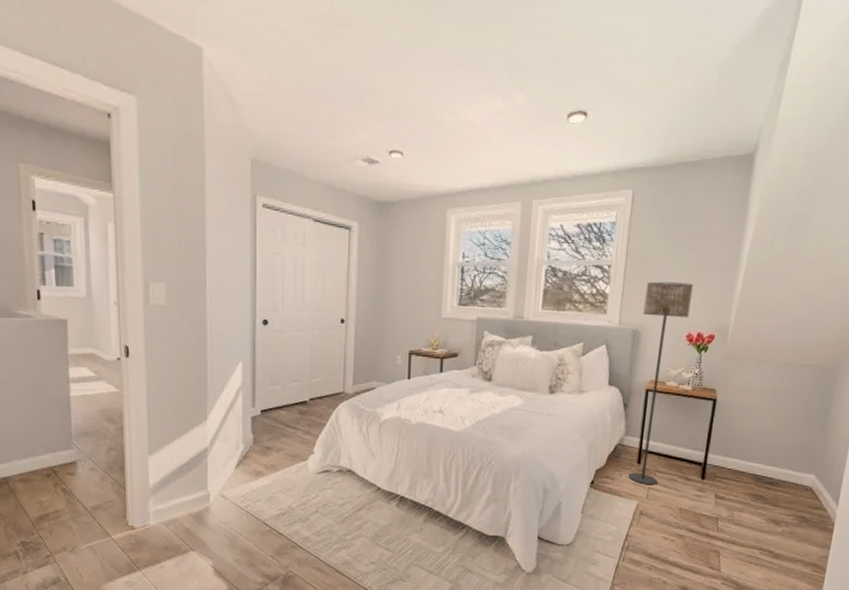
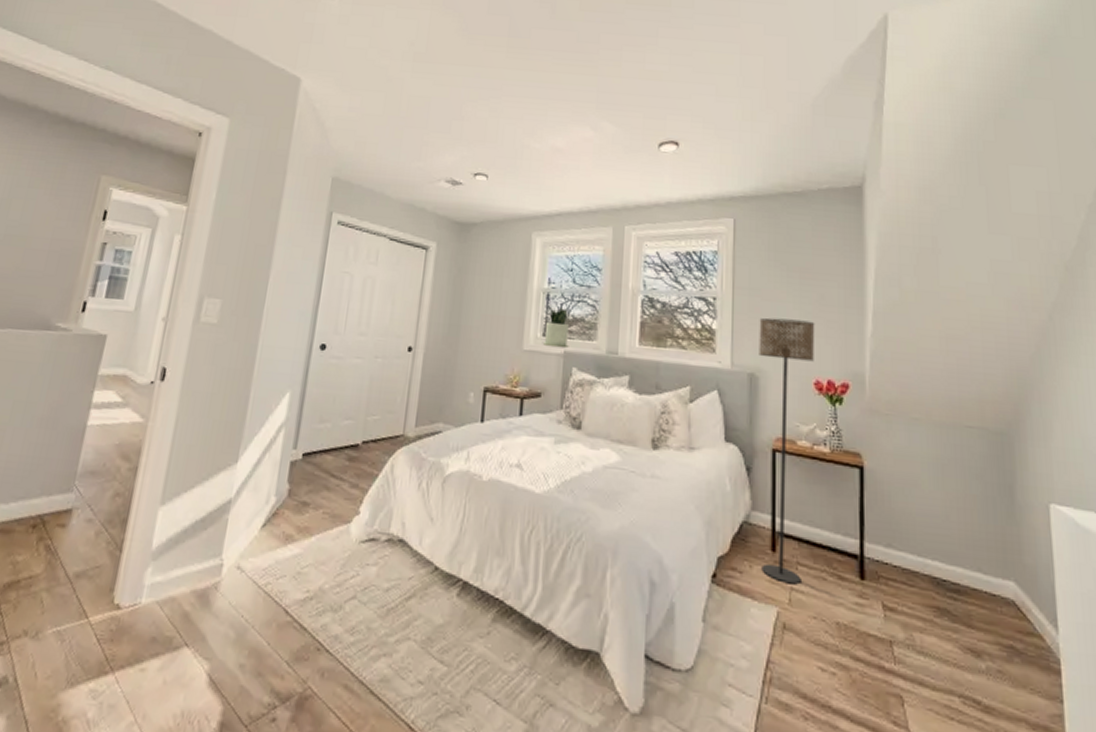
planter: none [458,278,481,315] -> present [542,307,569,349]

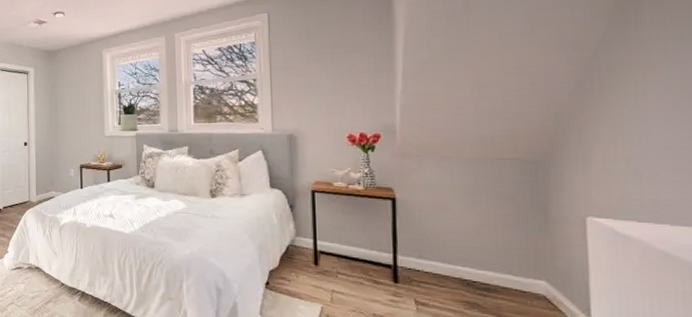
floor lamp: present [759,317,815,585] -> none [295,87,347,288]

